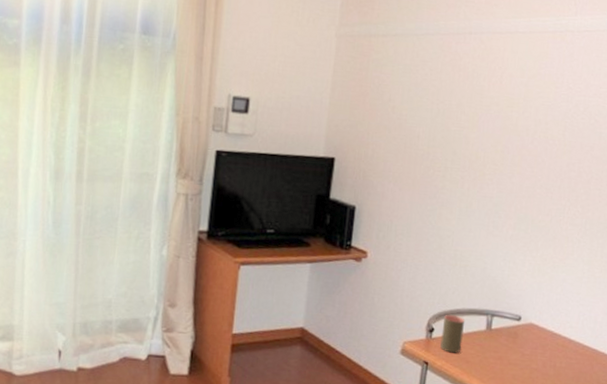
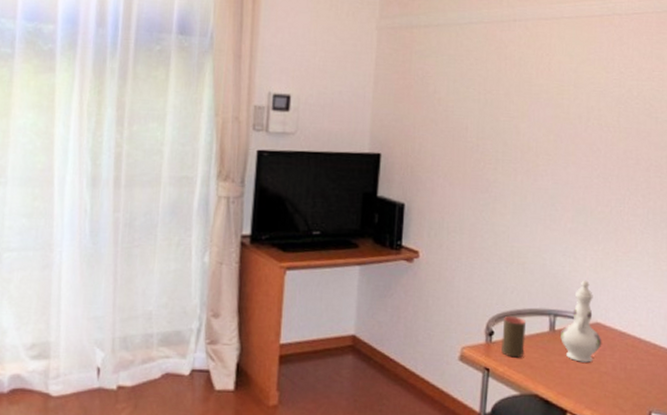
ewer: none [495,283,535,360] -> present [559,280,602,363]

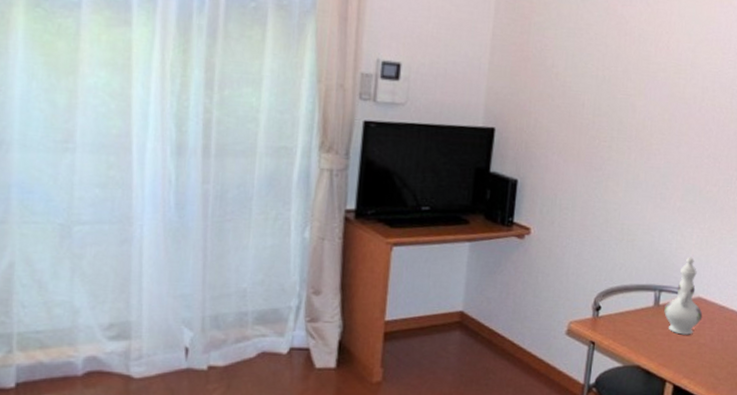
cup: present [501,316,527,358] -> none [607,292,633,332]

